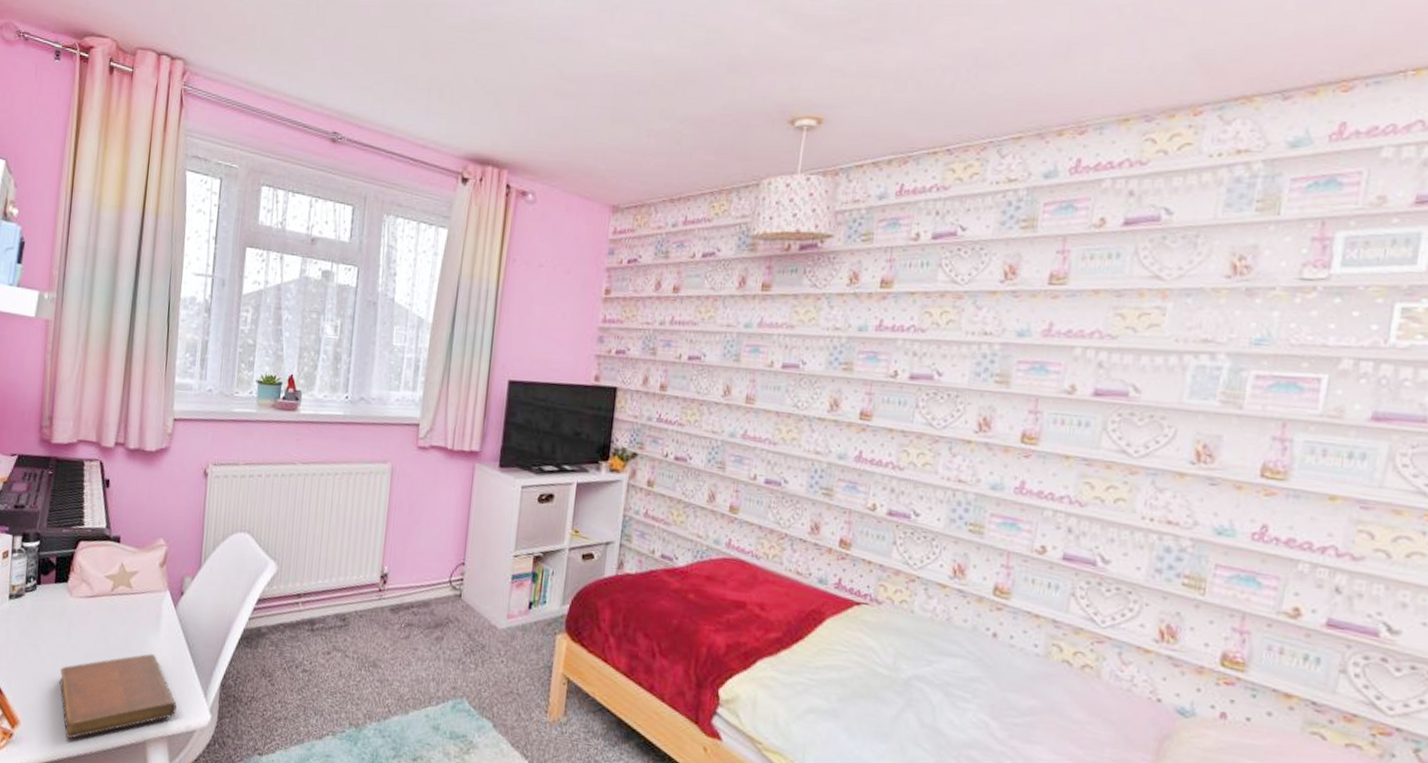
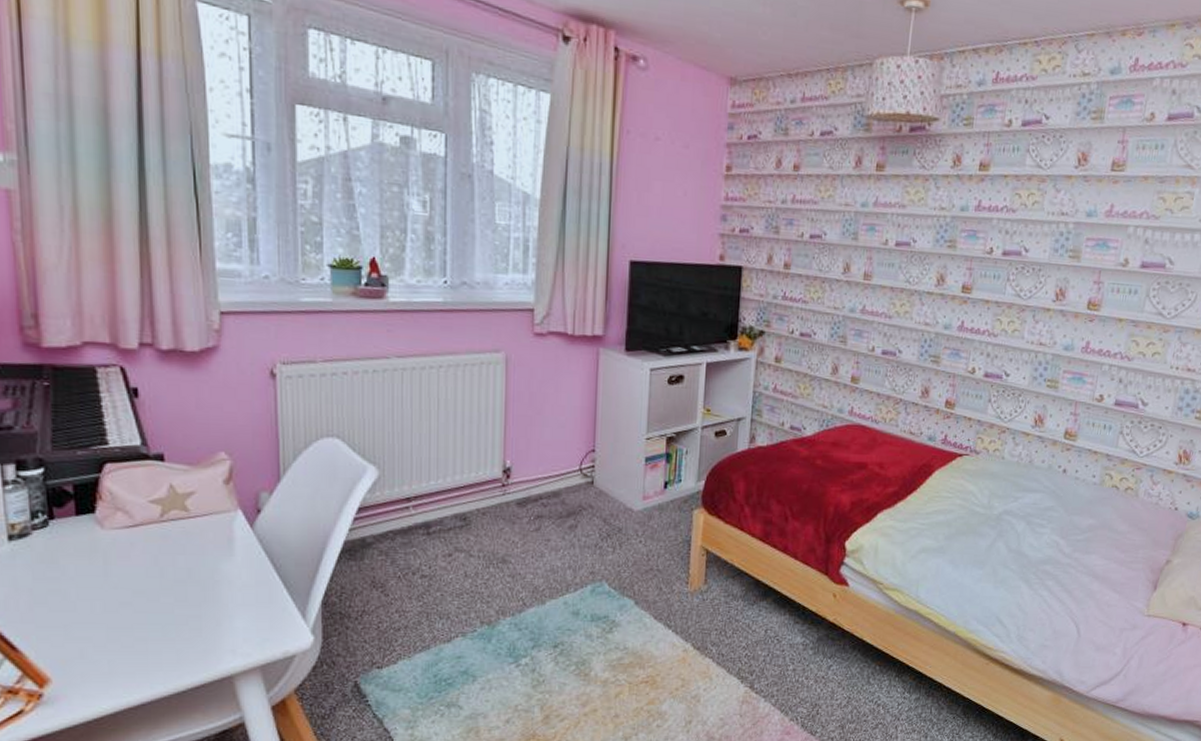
notebook: present [60,653,177,739] -> none [100,581,268,687]

